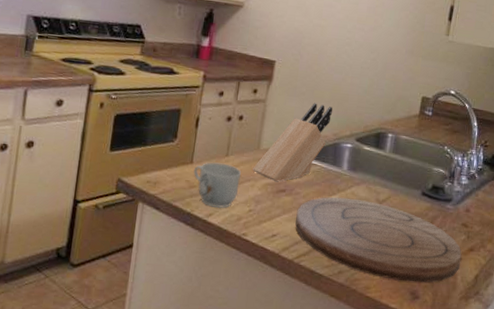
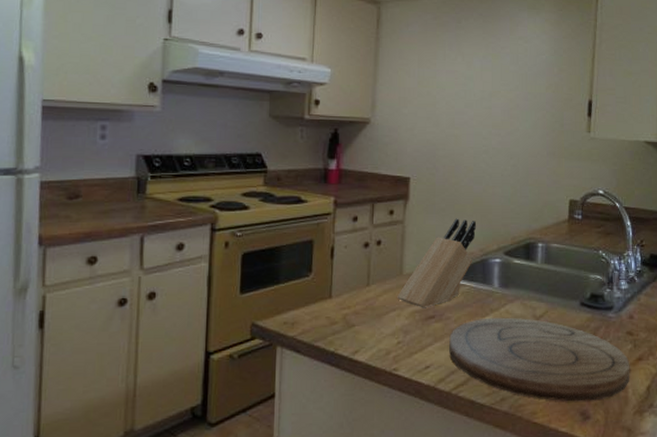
mug: present [193,162,241,209] -> none [333,294,385,344]

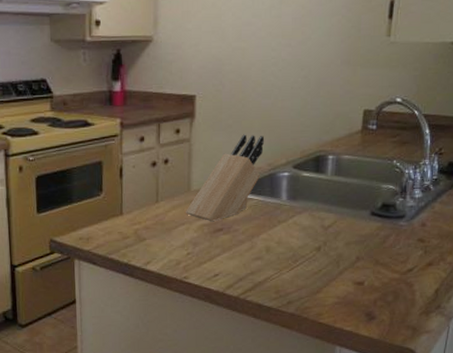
cutting board: present [449,317,630,402] -> none [237,228,419,304]

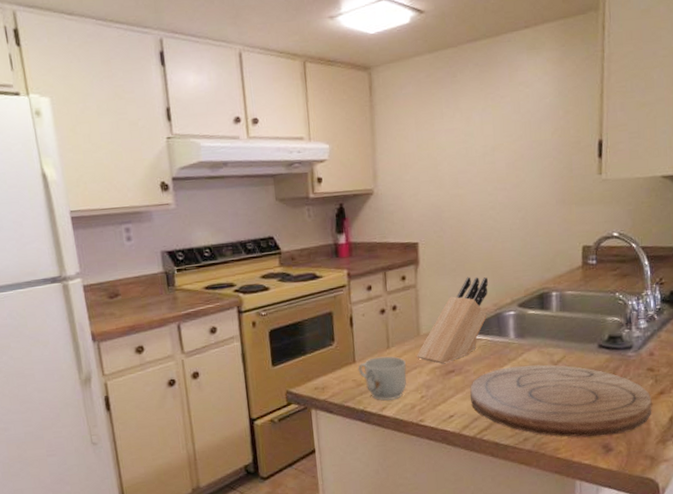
mug: none [124,210,174,256] -> present [358,356,407,401]
cutting board: none [237,228,419,304] -> present [470,364,652,437]

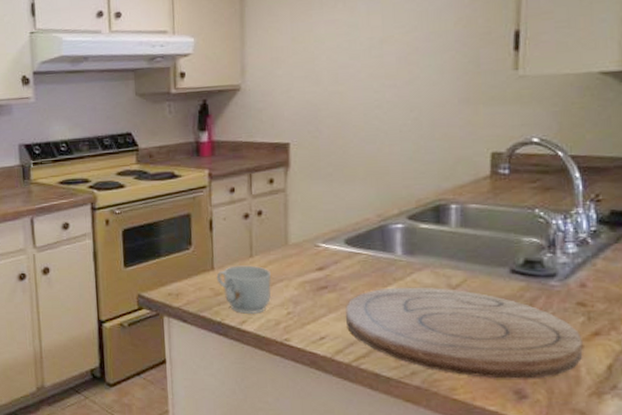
knife block: present [417,277,489,364] -> none [284,182,372,279]

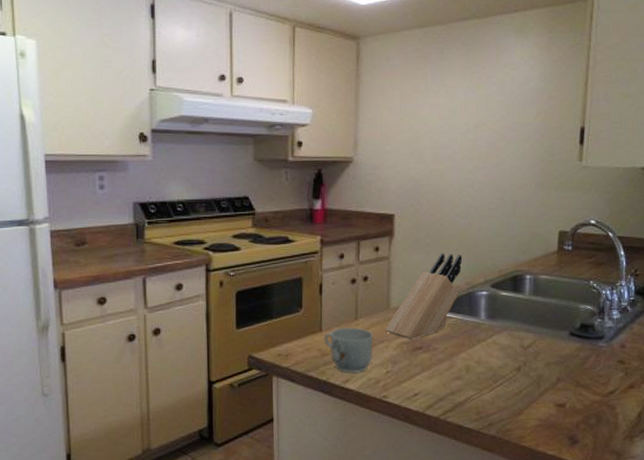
knife block: none [284,182,372,279] -> present [385,253,463,340]
cutting board: present [346,287,583,379] -> none [437,347,621,427]

